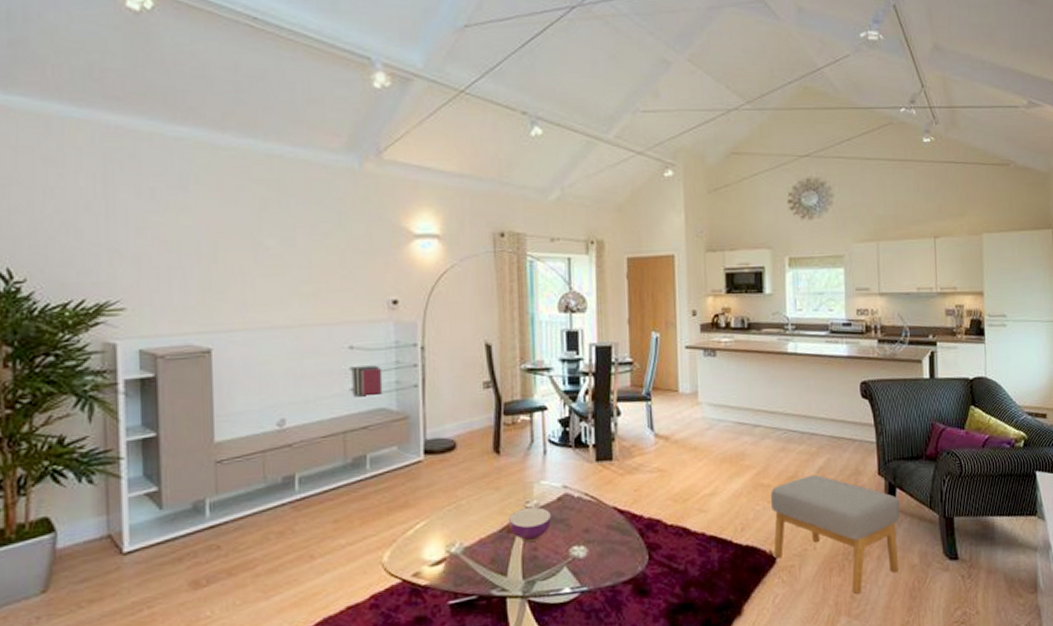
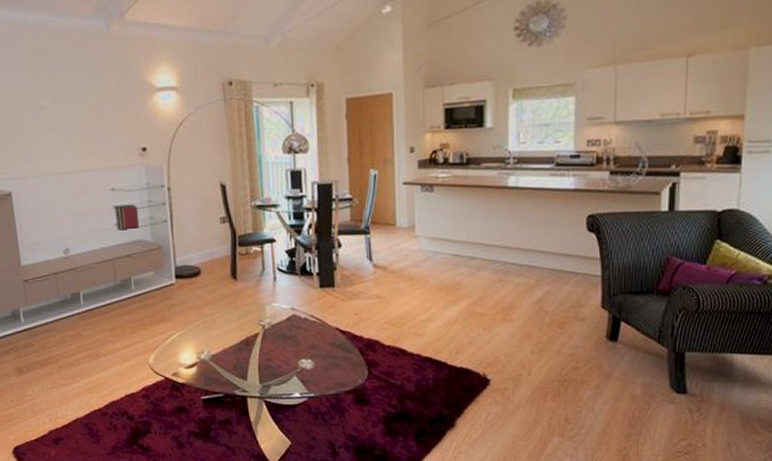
bowl: present [509,506,552,543] -> none [246,324,283,354]
footstool: present [770,474,900,594] -> none [485,305,623,418]

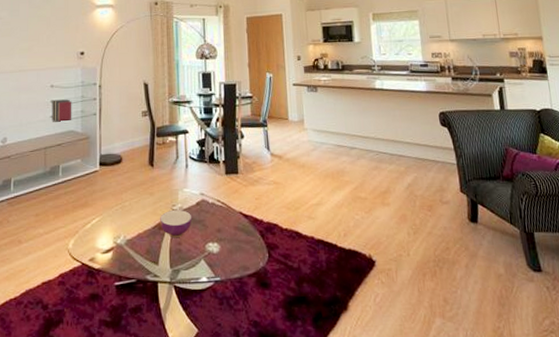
bowl: none [246,324,283,354] -> present [160,209,192,238]

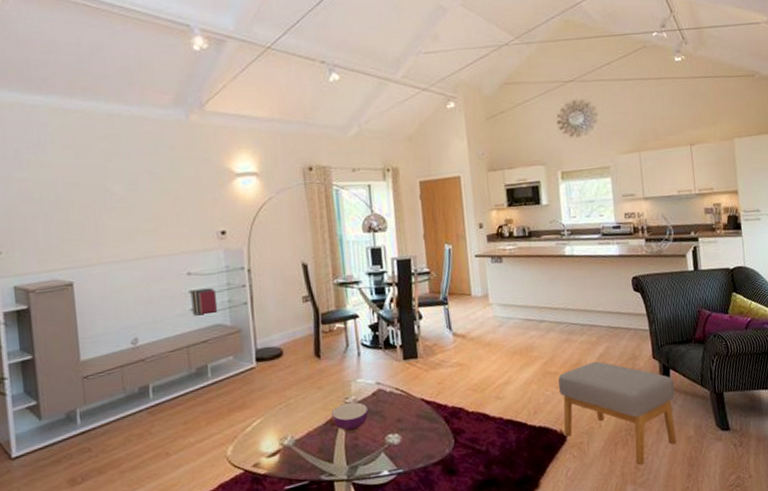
footstool: none [367,190,486,298] -> present [558,361,676,465]

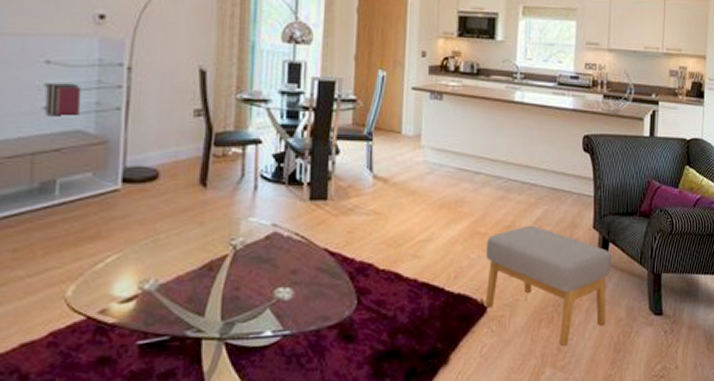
bowl: present [332,402,369,434] -> none [211,244,258,282]

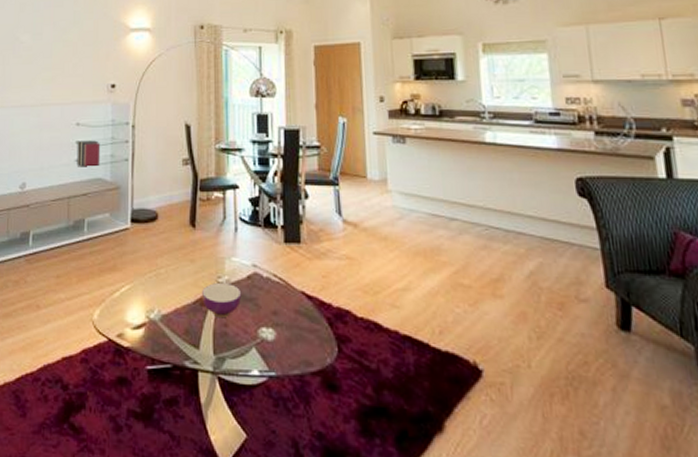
bowl: none [211,244,258,282] -> present [202,282,242,318]
footstool: present [485,225,611,346] -> none [472,279,642,430]

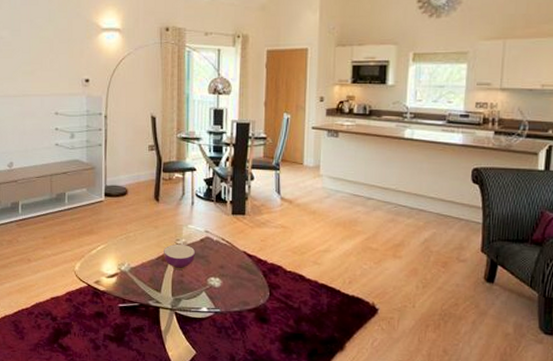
books: present [76,140,101,167] -> none [56,128,77,150]

